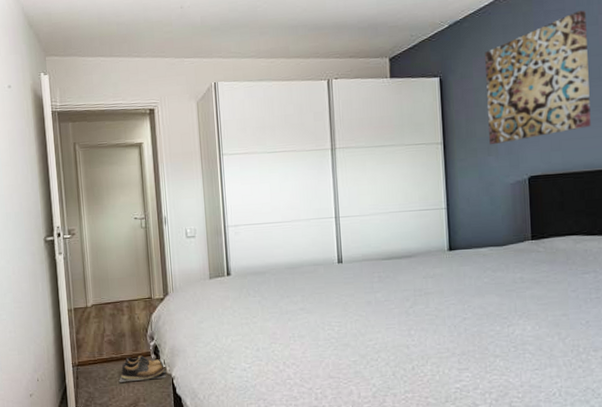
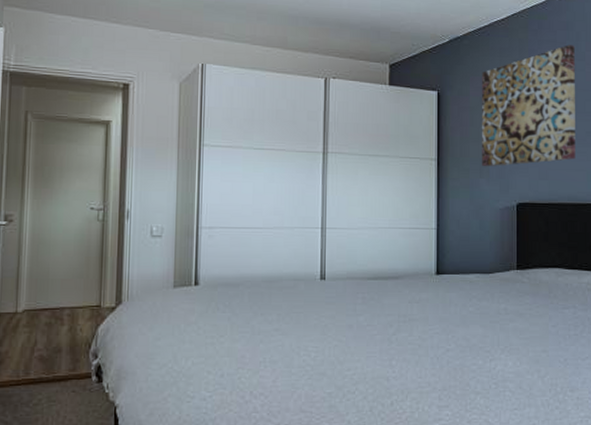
shoes: present [119,355,167,382] -> none [47,377,110,410]

